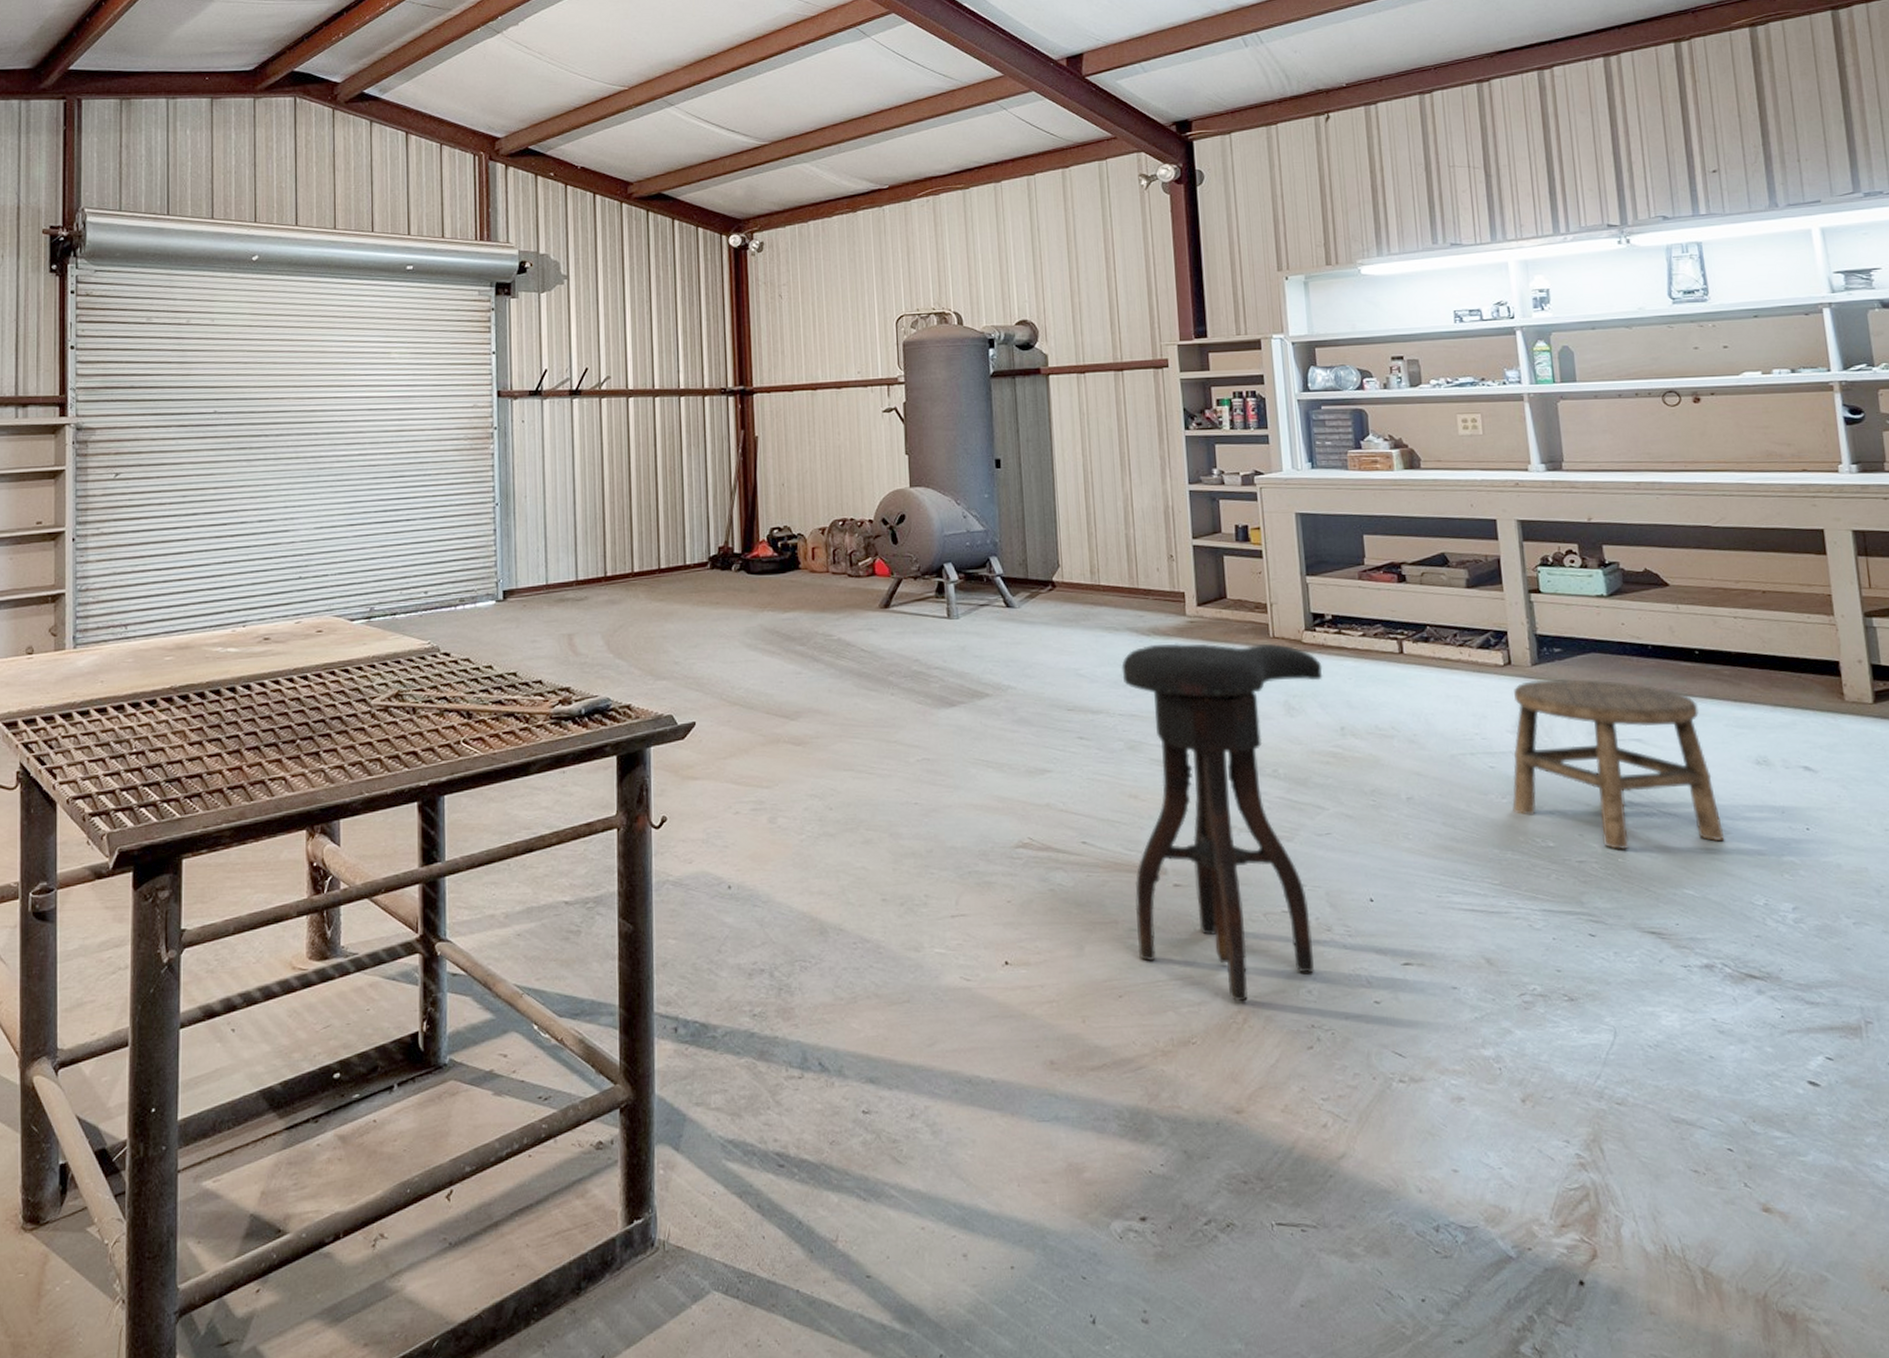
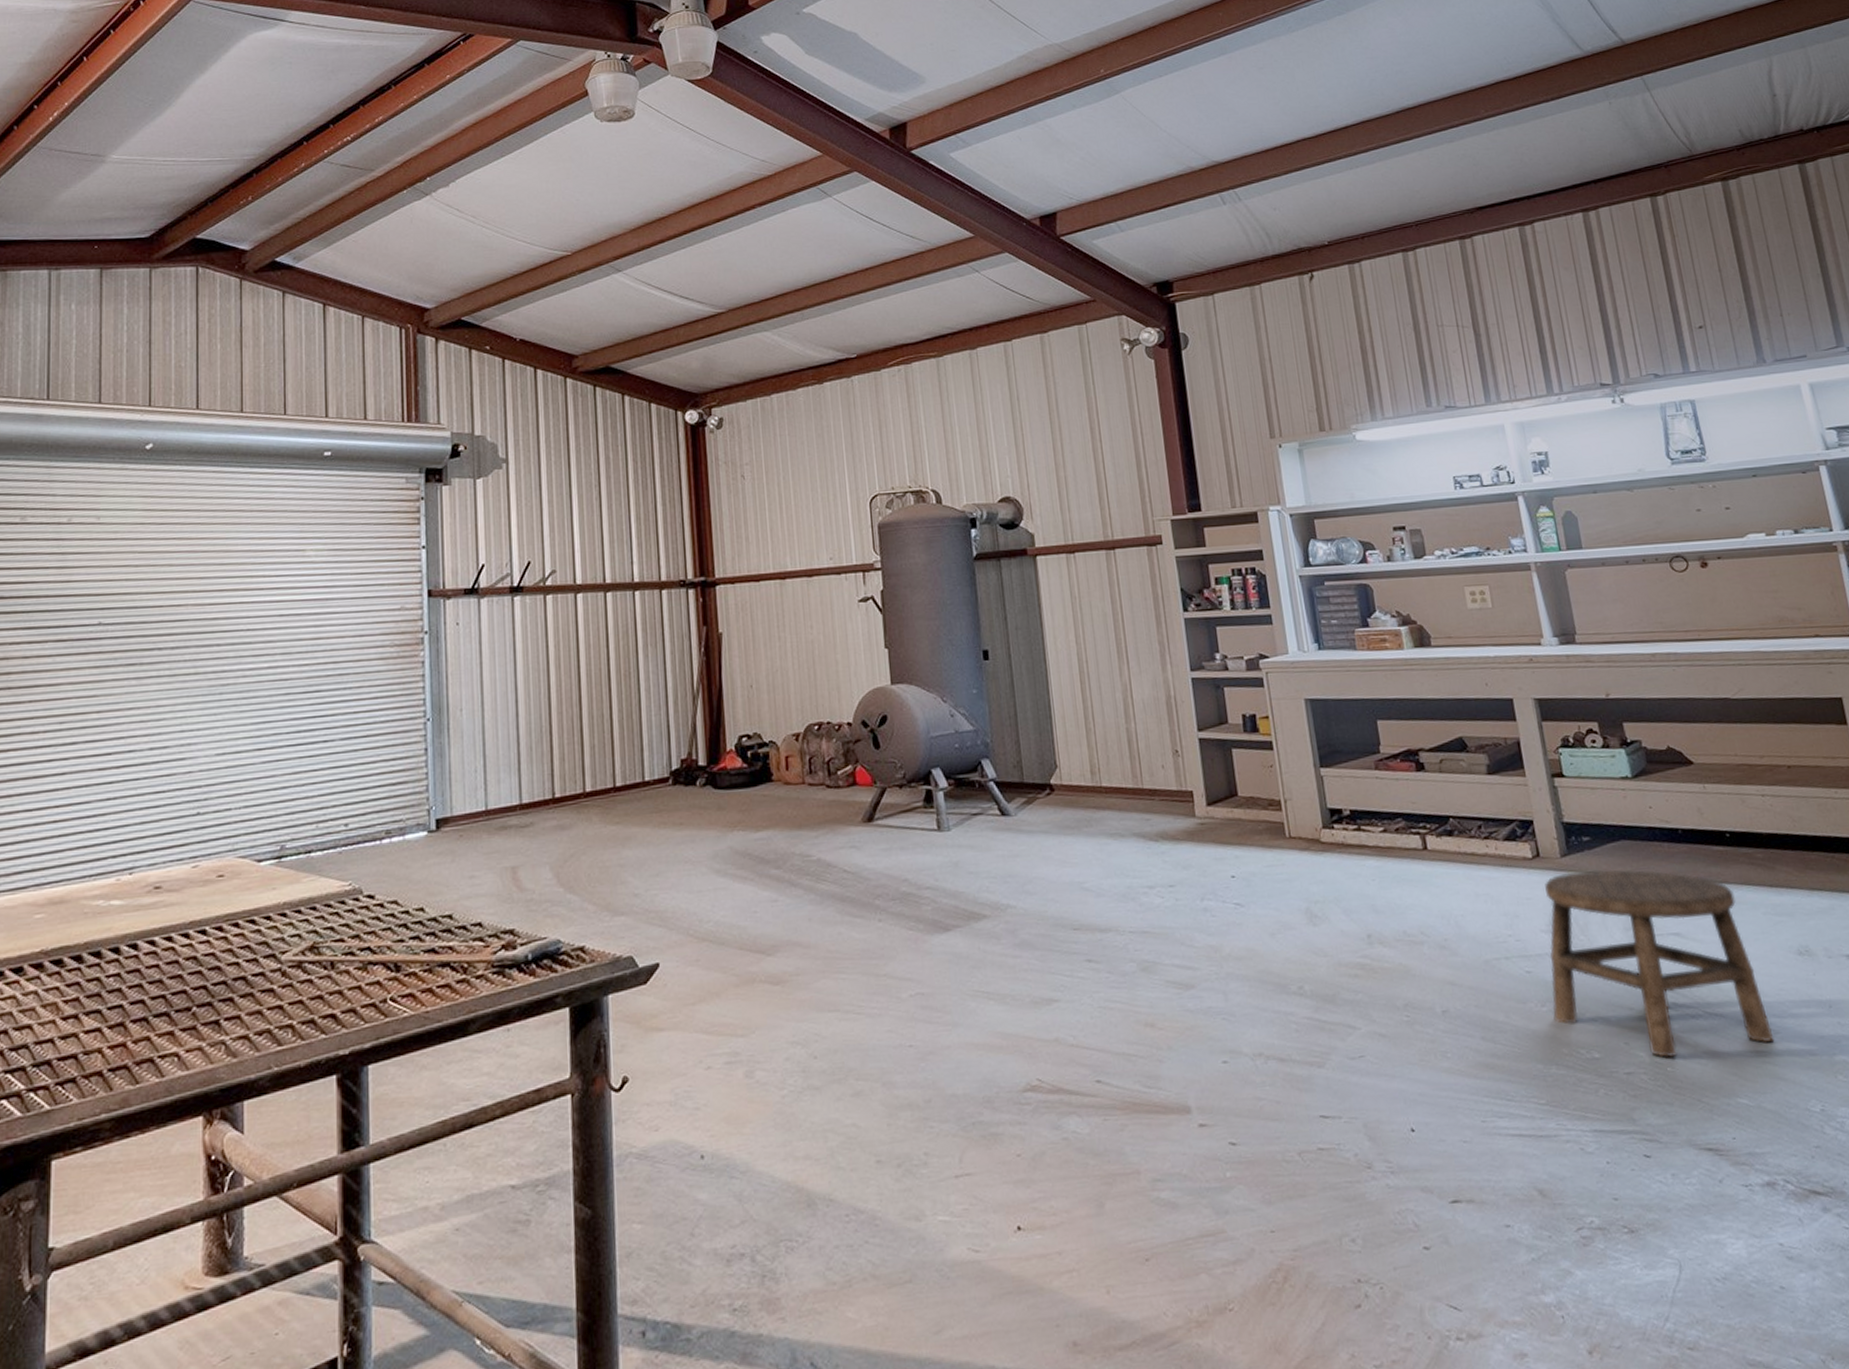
stool: present [1121,643,1323,1002] -> none [1129,845,1356,1258]

